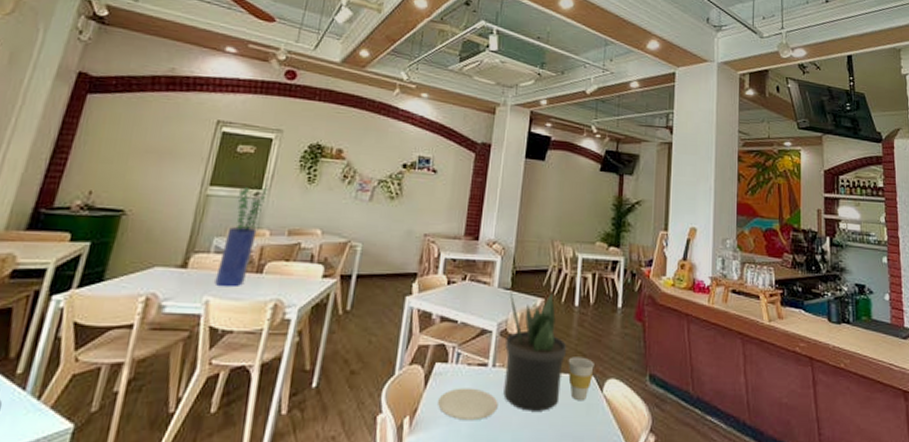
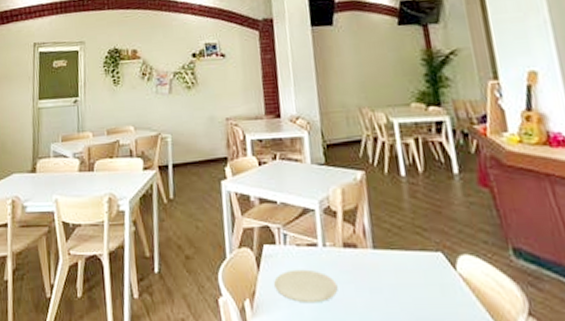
vase: present [215,184,269,287] -> none [58,91,84,186]
planter: present [503,292,567,411] -> none [324,165,406,293]
cup: present [568,357,594,401] -> none [406,231,441,281]

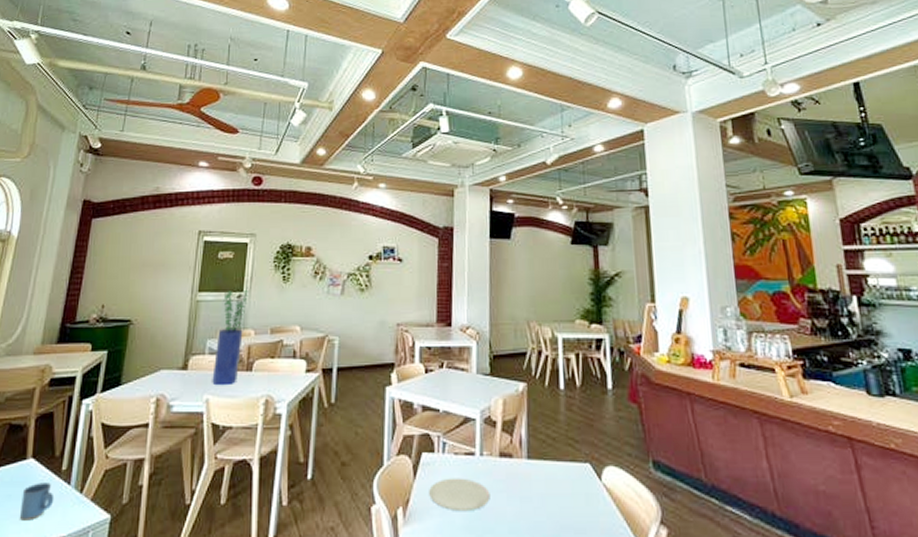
vase: none [58,91,84,186] -> present [212,286,250,386]

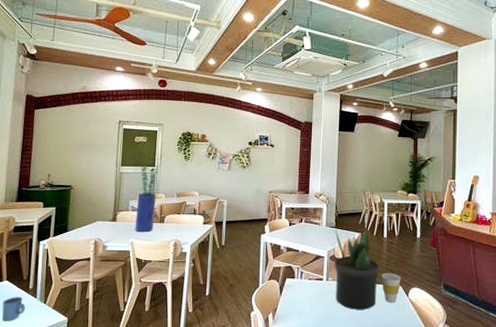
plate: present [429,478,490,512] -> none [291,295,332,316]
planter: none [489,377,557,501] -> present [335,229,380,310]
cup: none [559,443,589,491] -> present [381,273,401,303]

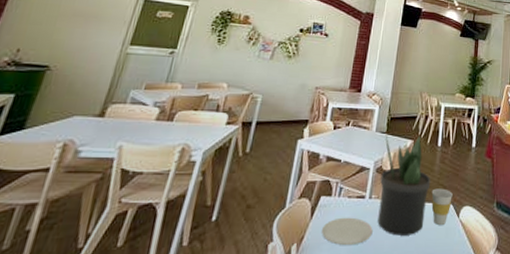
vase: present [135,162,160,233] -> none [129,44,183,134]
plate: none [291,295,332,316] -> present [322,217,373,246]

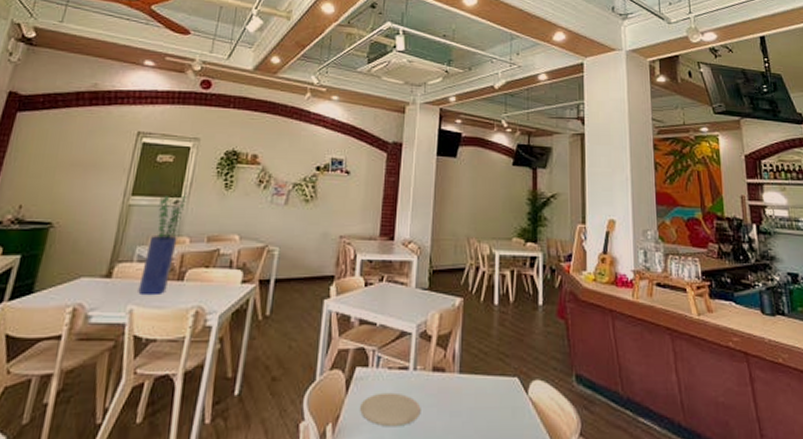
vase: none [129,44,183,134] -> present [138,192,188,296]
planter: present [377,135,431,236] -> none [426,292,489,416]
cup: present [431,188,453,226] -> none [490,357,518,405]

